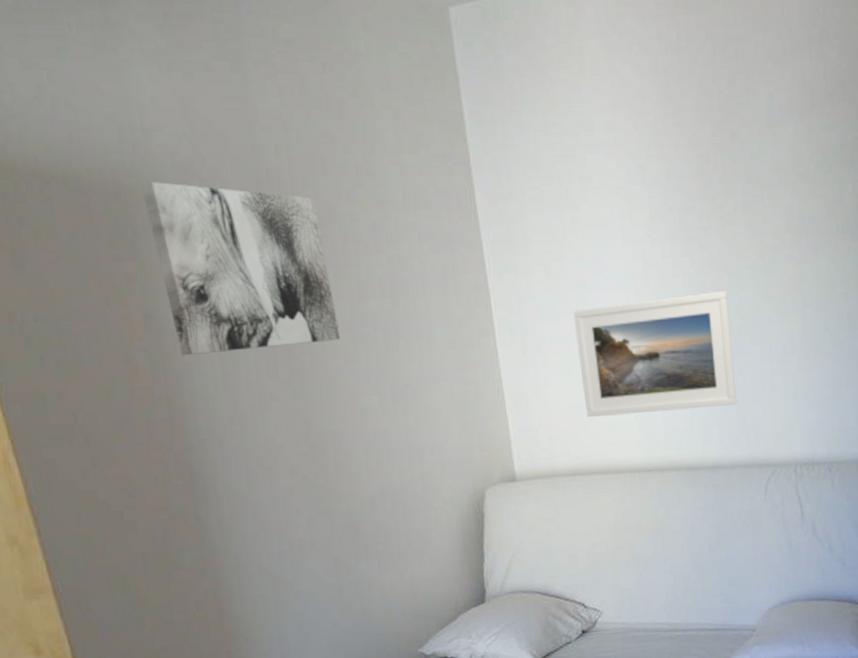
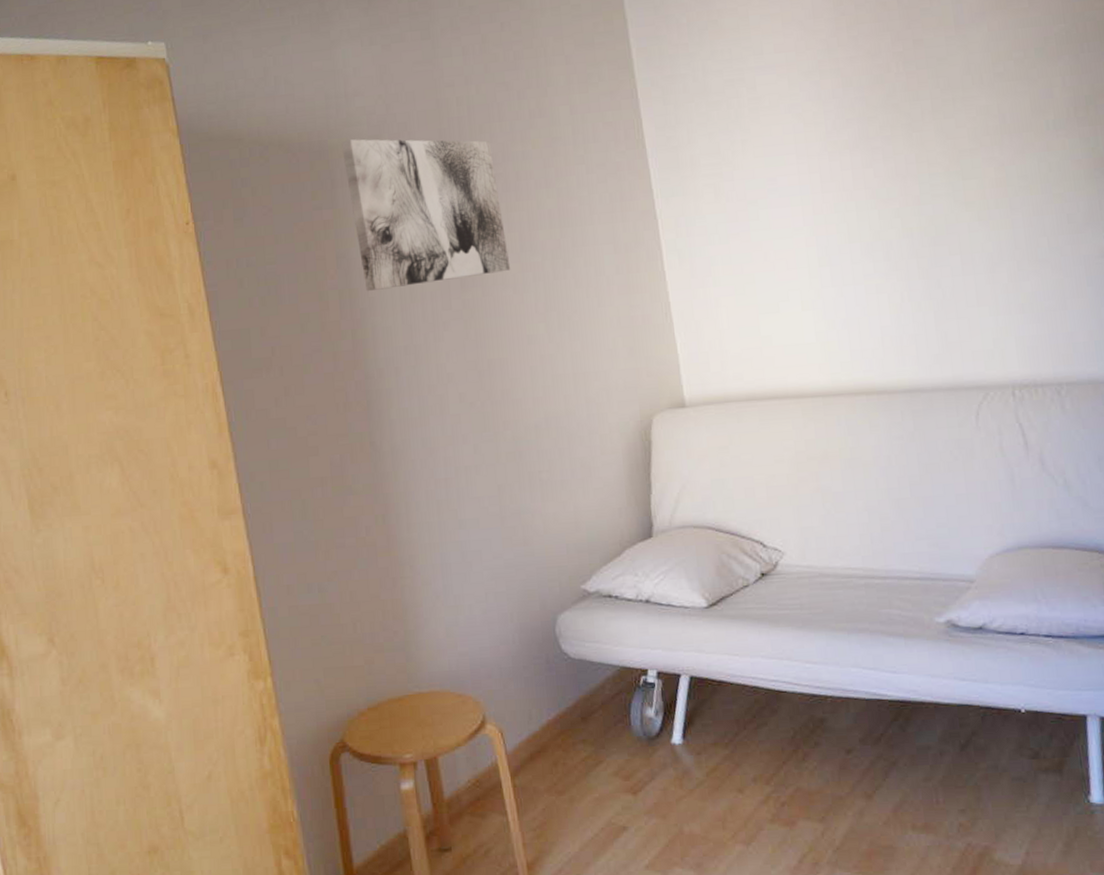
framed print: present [573,290,737,417] -> none [745,199,936,339]

